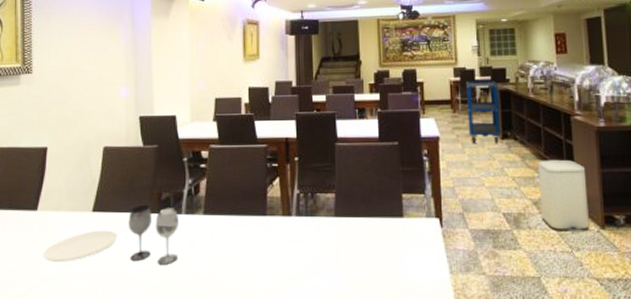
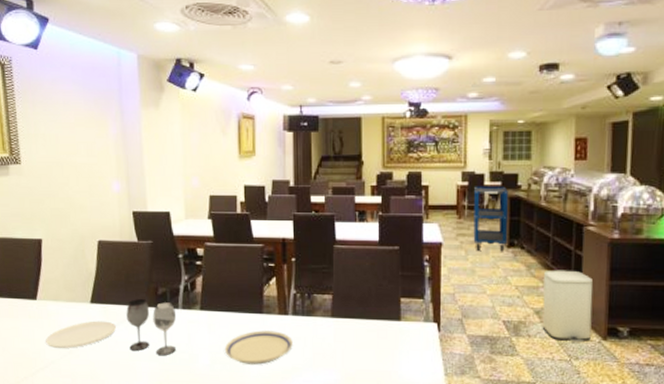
plate: none [228,233,297,270] -> present [225,330,293,365]

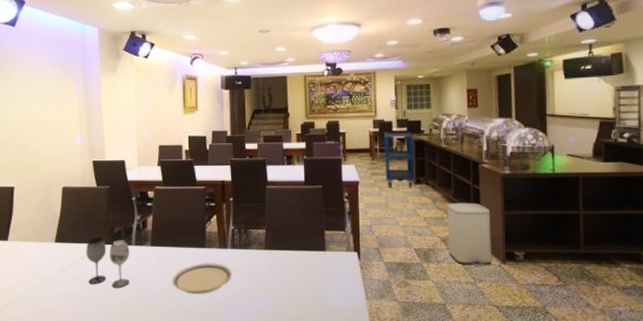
plate: present [46,321,116,348] -> none [15,258,77,283]

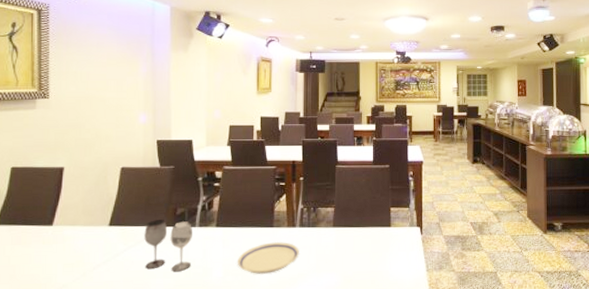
utility cart: present [384,131,415,188] -> none [447,116,472,167]
pedal bin: present [448,202,492,266] -> none [500,180,535,237]

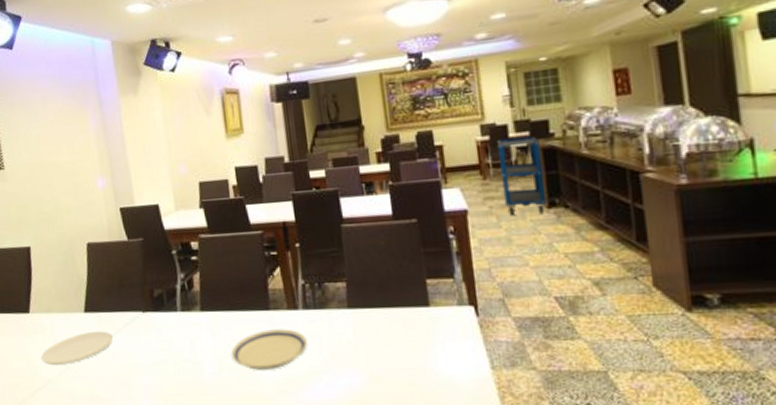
plate: none [59,242,133,272] -> present [41,331,113,365]
wineglass: present [144,220,193,271] -> none [122,304,178,365]
utility cart: none [447,116,472,167] -> present [497,136,547,215]

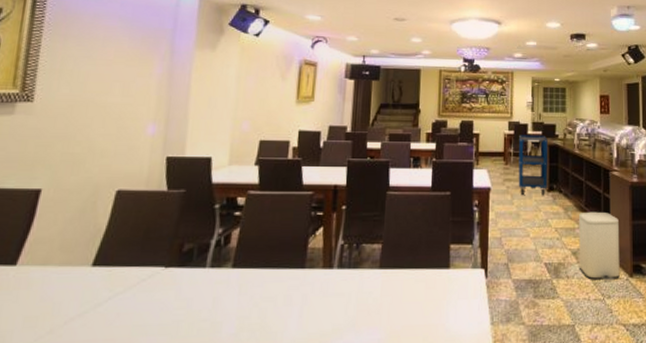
plate: present [41,331,113,365] -> none [17,287,121,328]
plate: present [232,329,307,370] -> none [256,287,336,329]
pedal bin: none [598,228,671,317] -> present [579,211,620,281]

